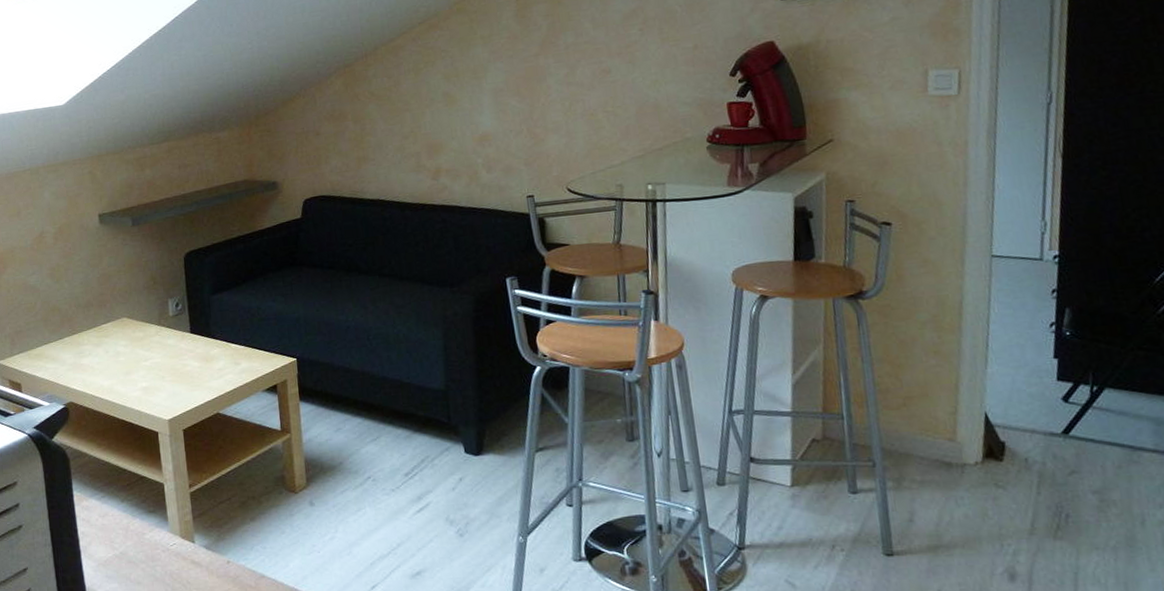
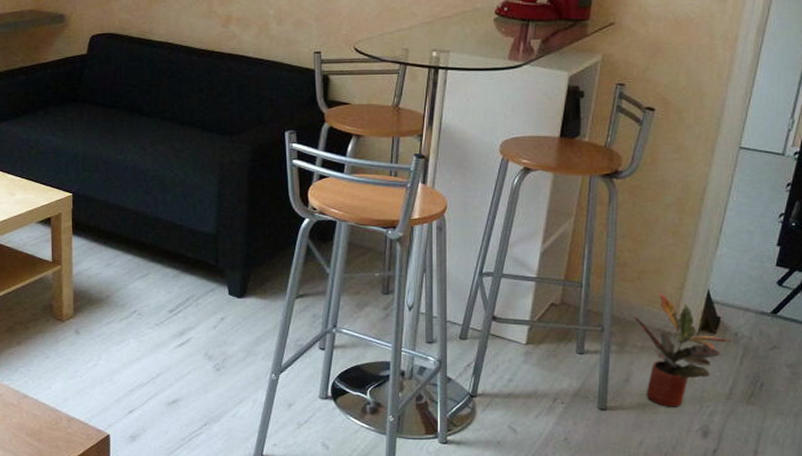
potted plant: none [905,419,1022,548] -> present [632,292,731,407]

